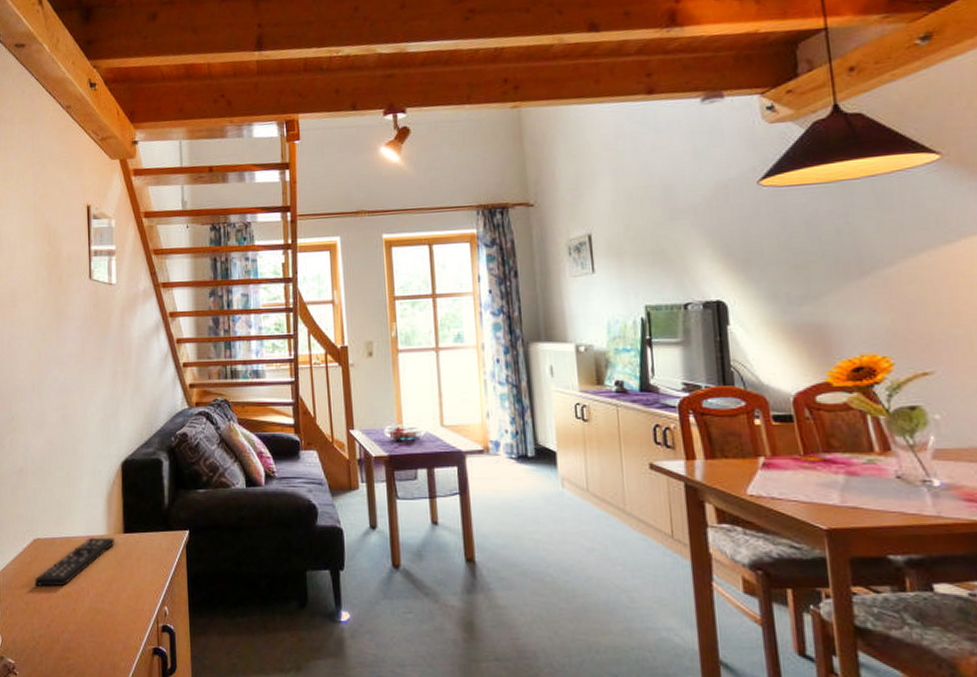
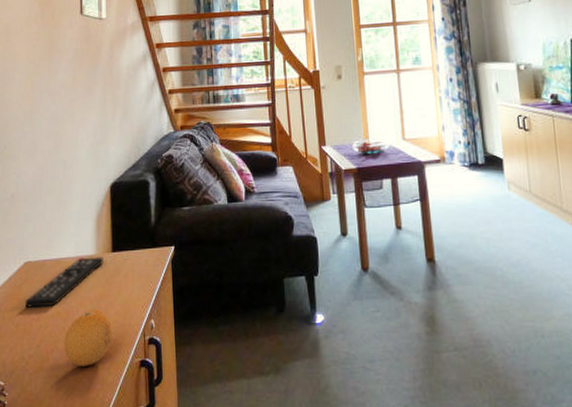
fruit: none [74,591,125,650] -> present [64,309,113,366]

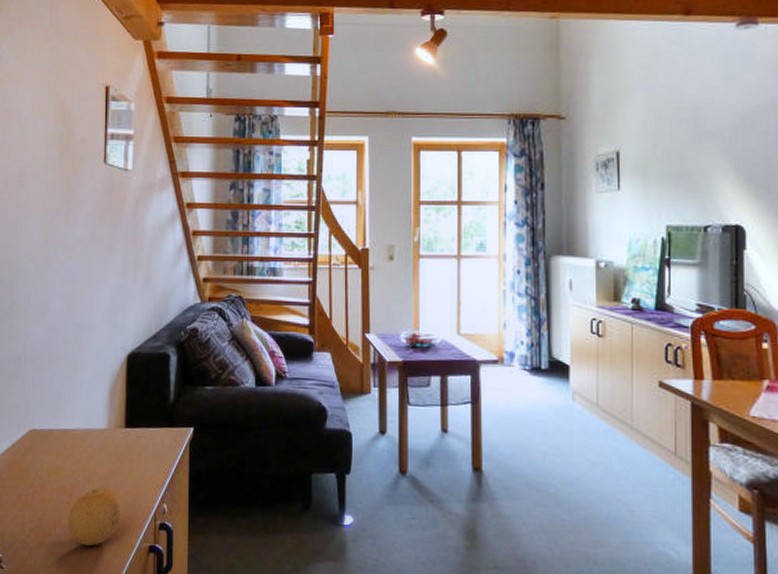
remote control: present [25,257,104,308] -> none [28,430,115,480]

